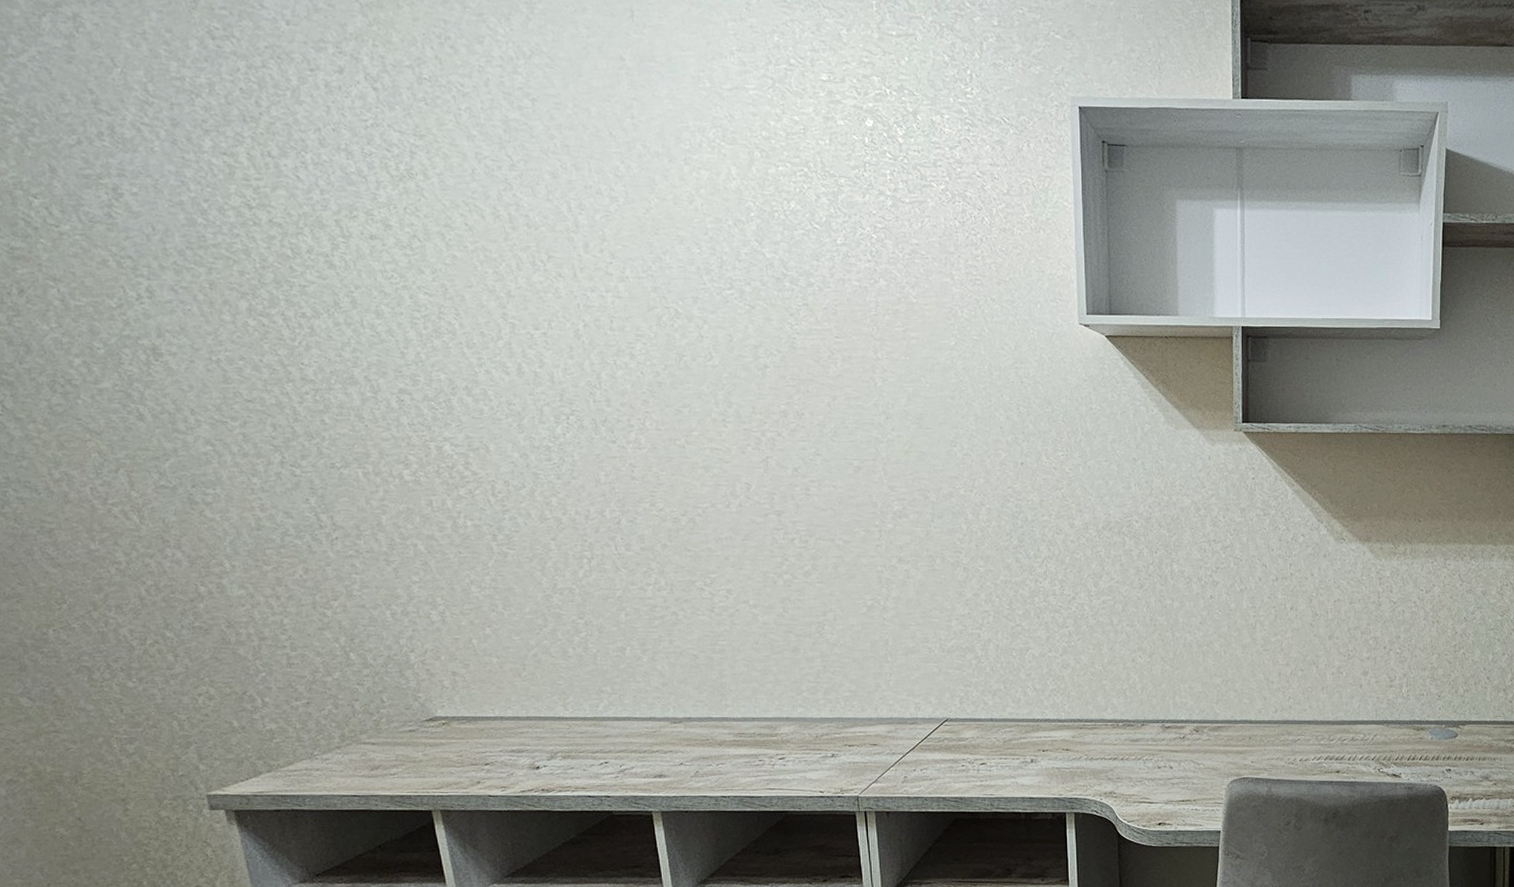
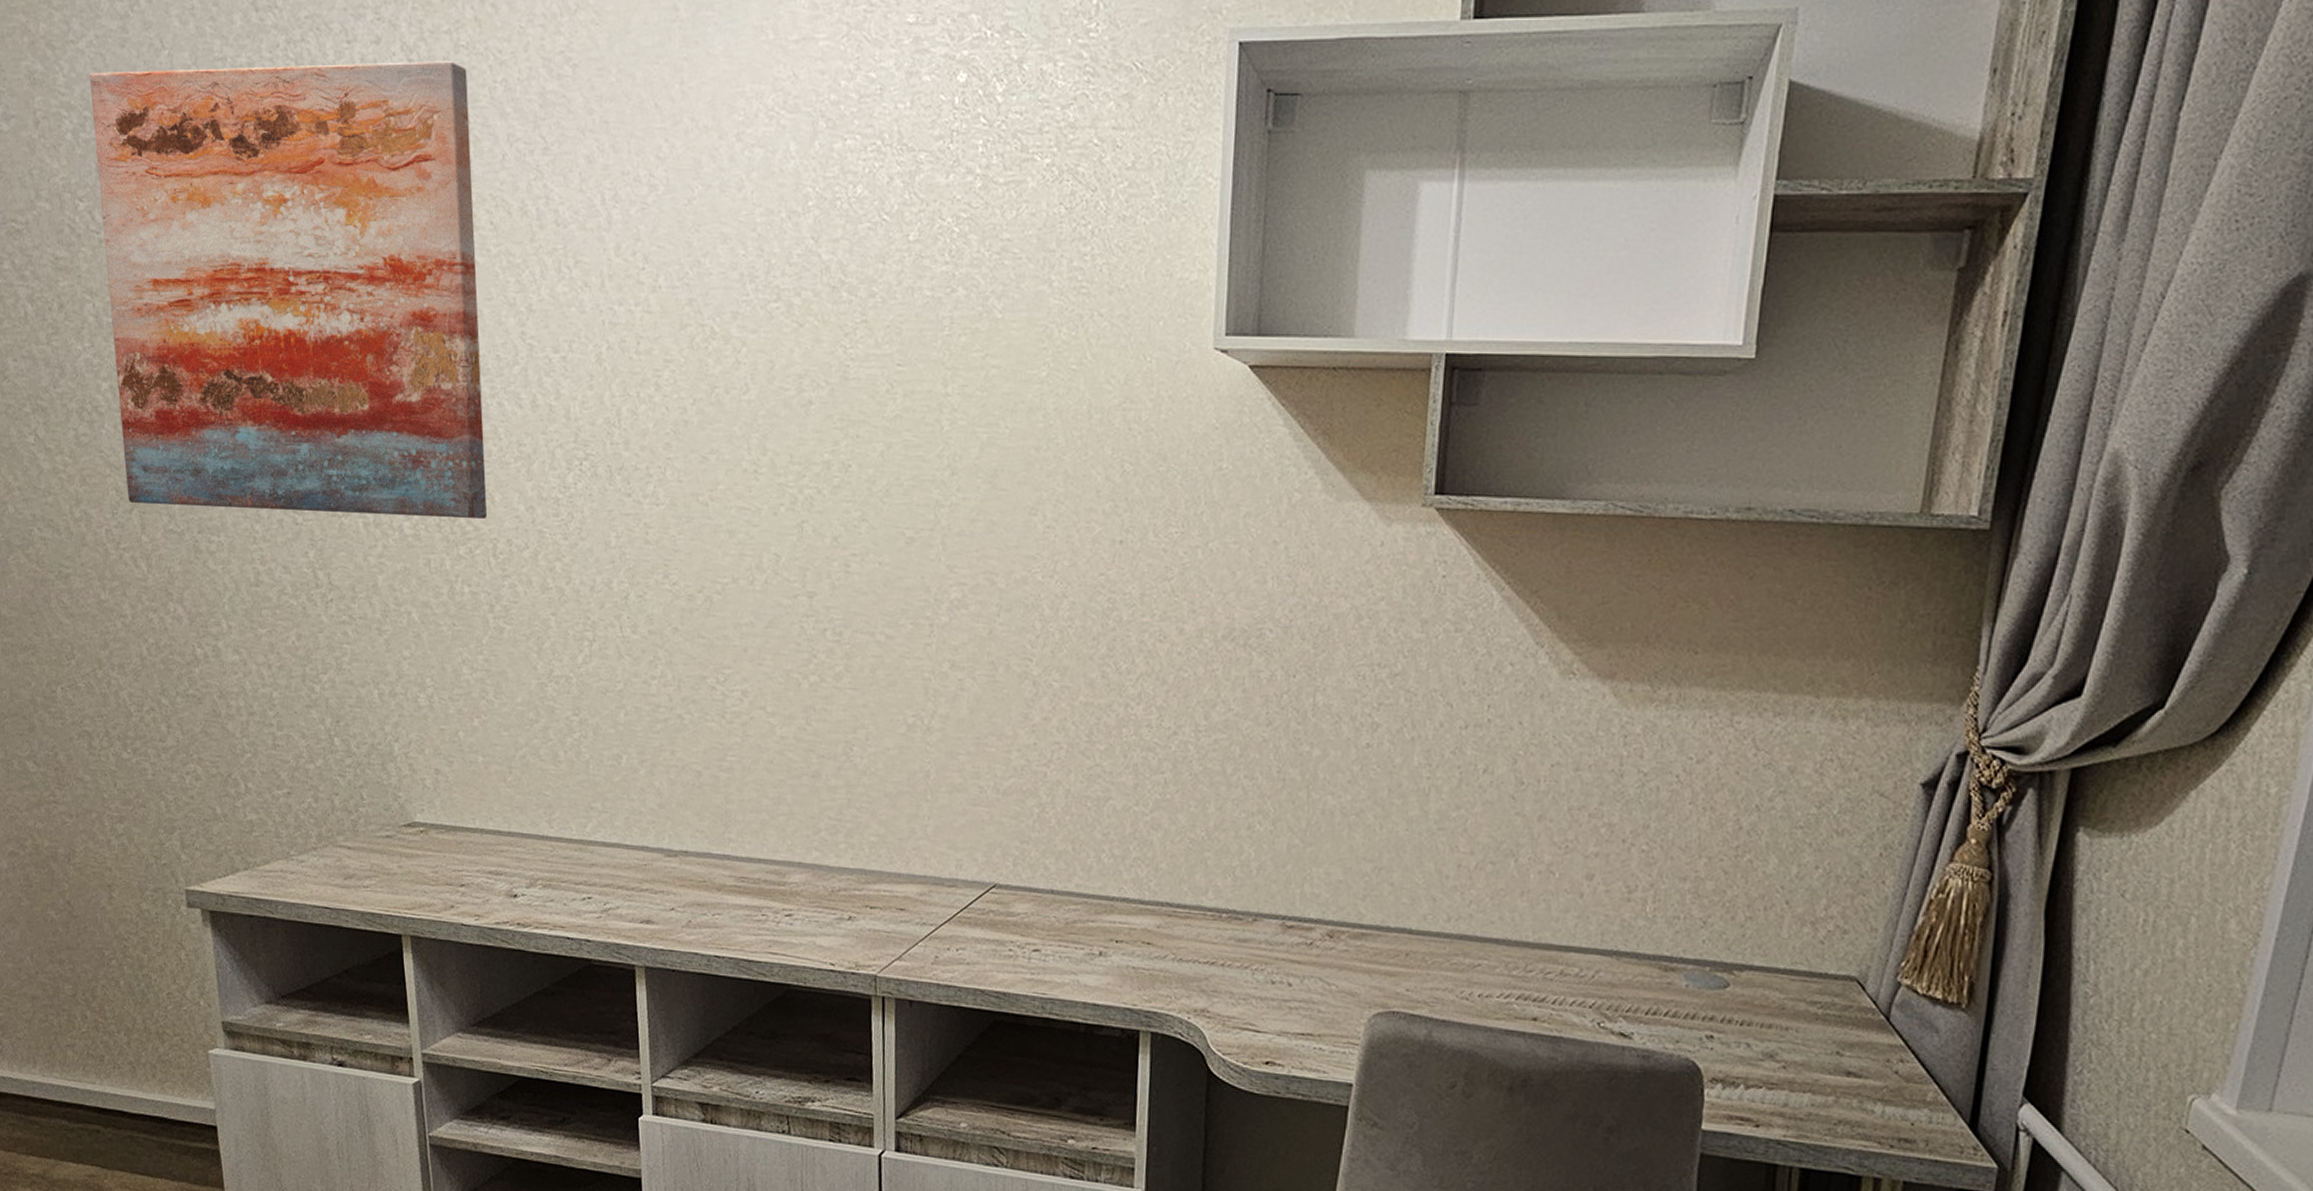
wall art: none [34,84,484,466] -> present [89,61,488,520]

